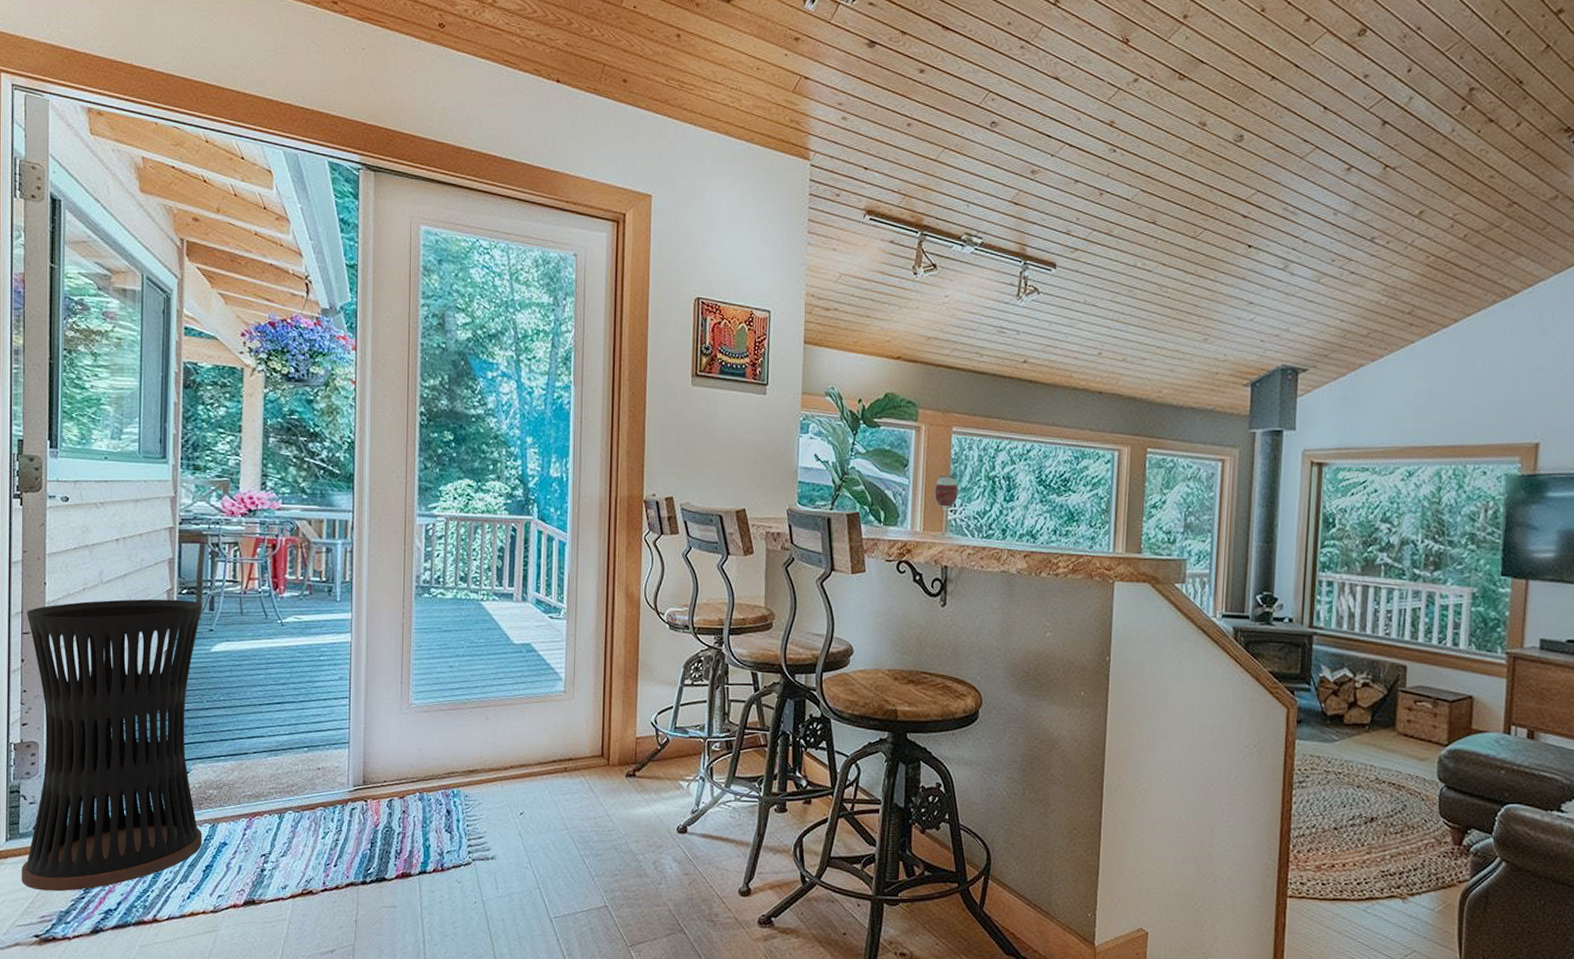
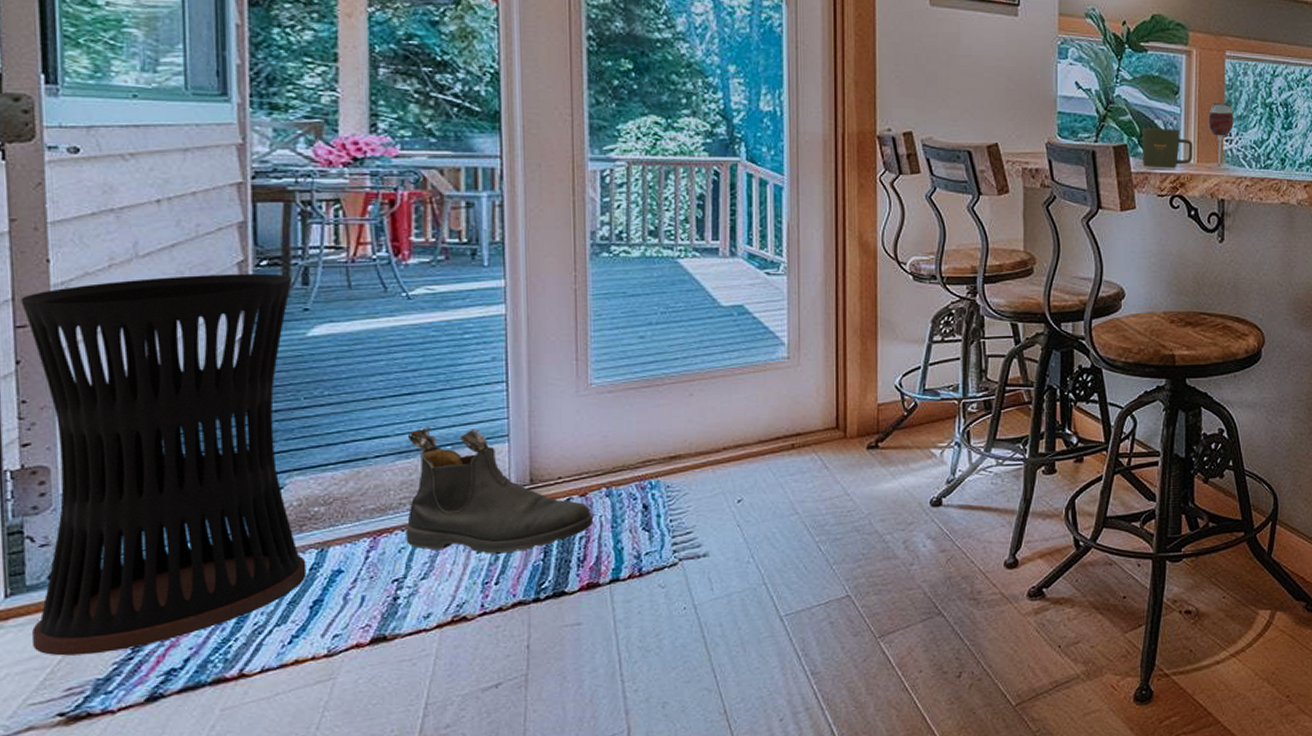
boot: none [272,730,409,841] -> present [406,426,594,554]
mug: none [873,497,920,537] -> present [1142,127,1194,170]

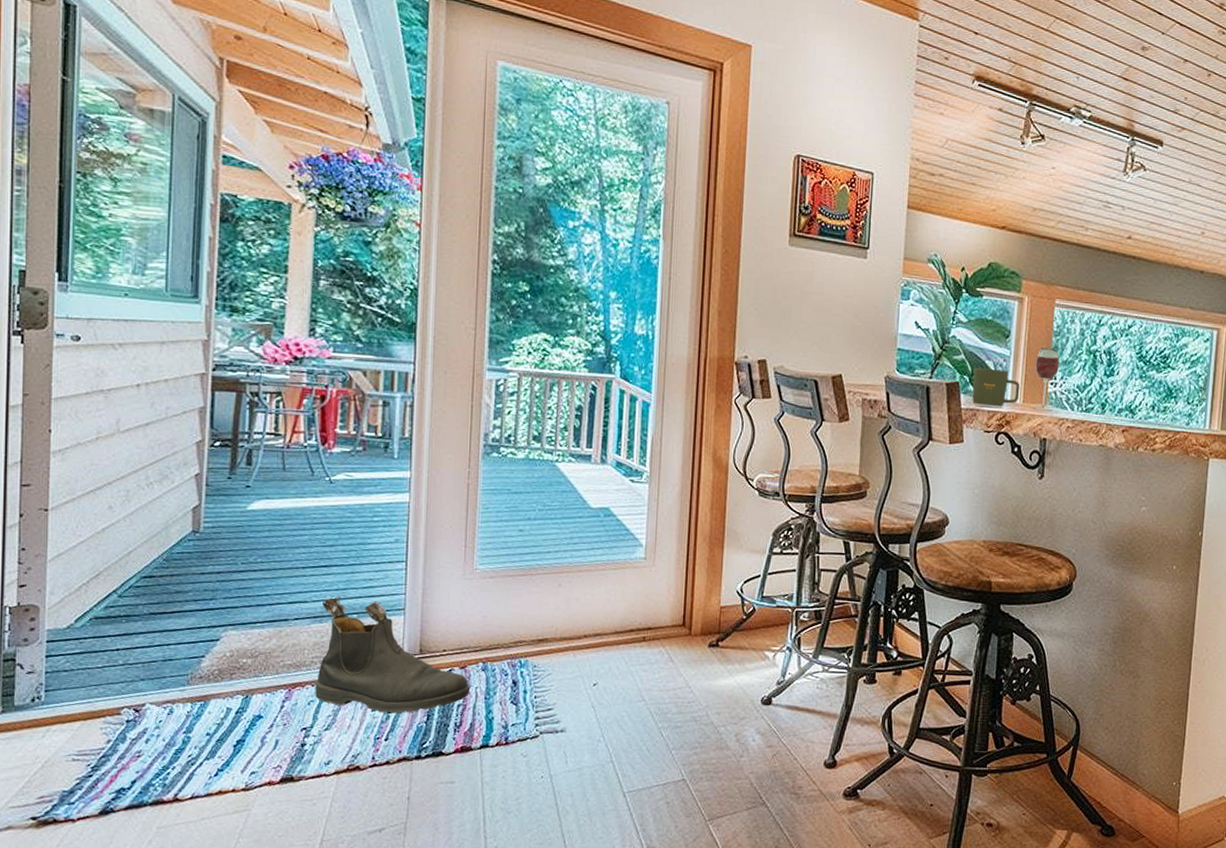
umbrella stand: present [21,273,307,656] -> none [16,450,238,770]

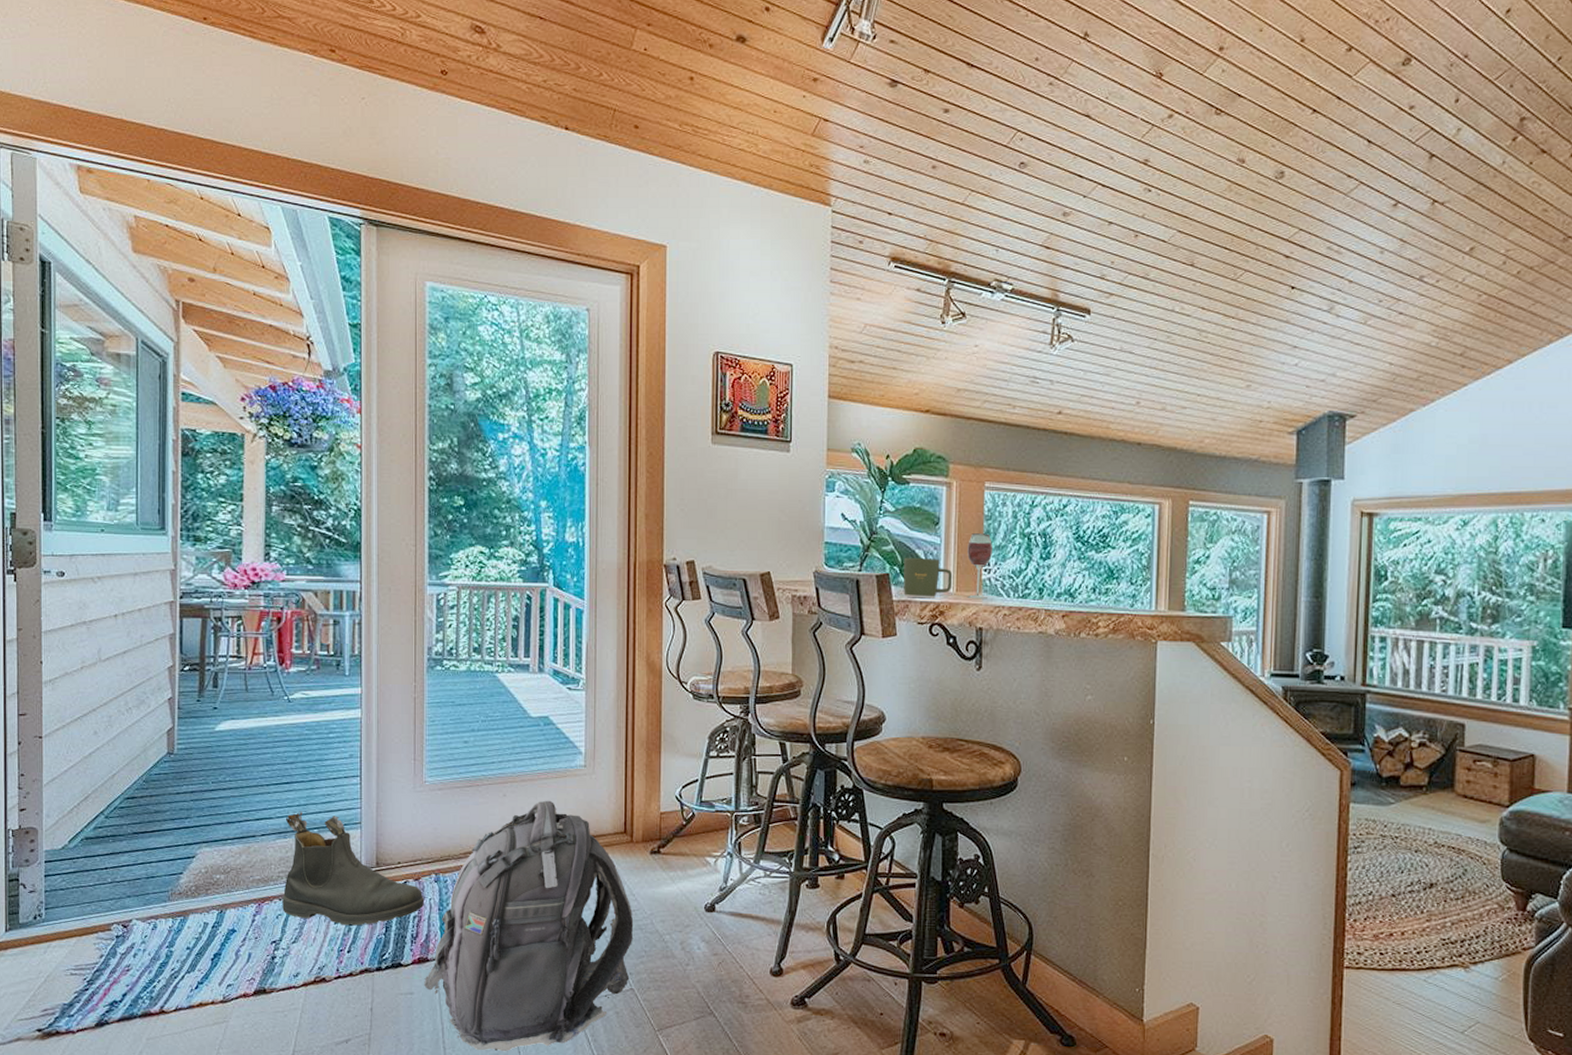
backpack: none [466,591,689,841] -> present [424,800,634,1052]

